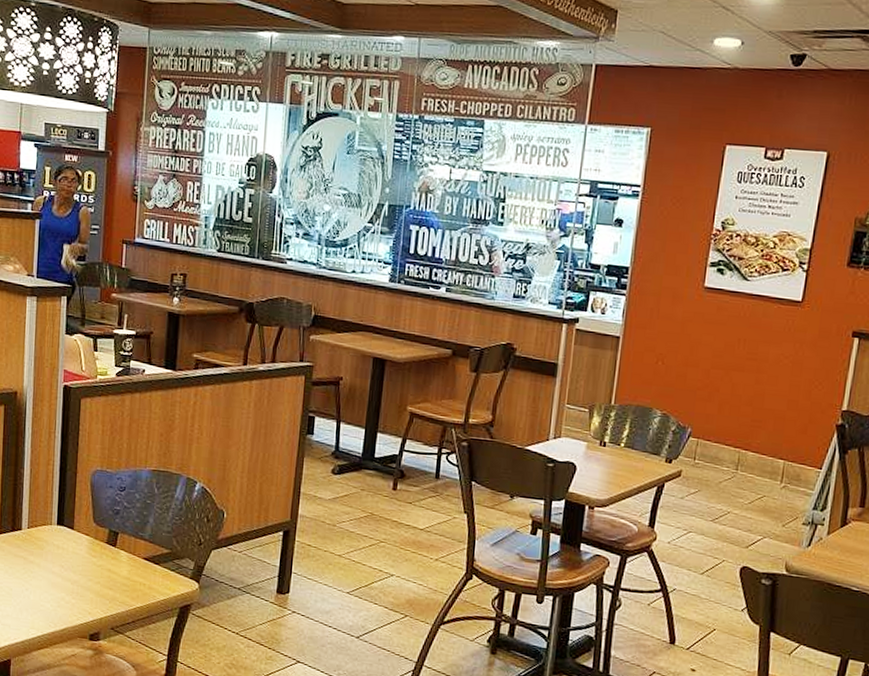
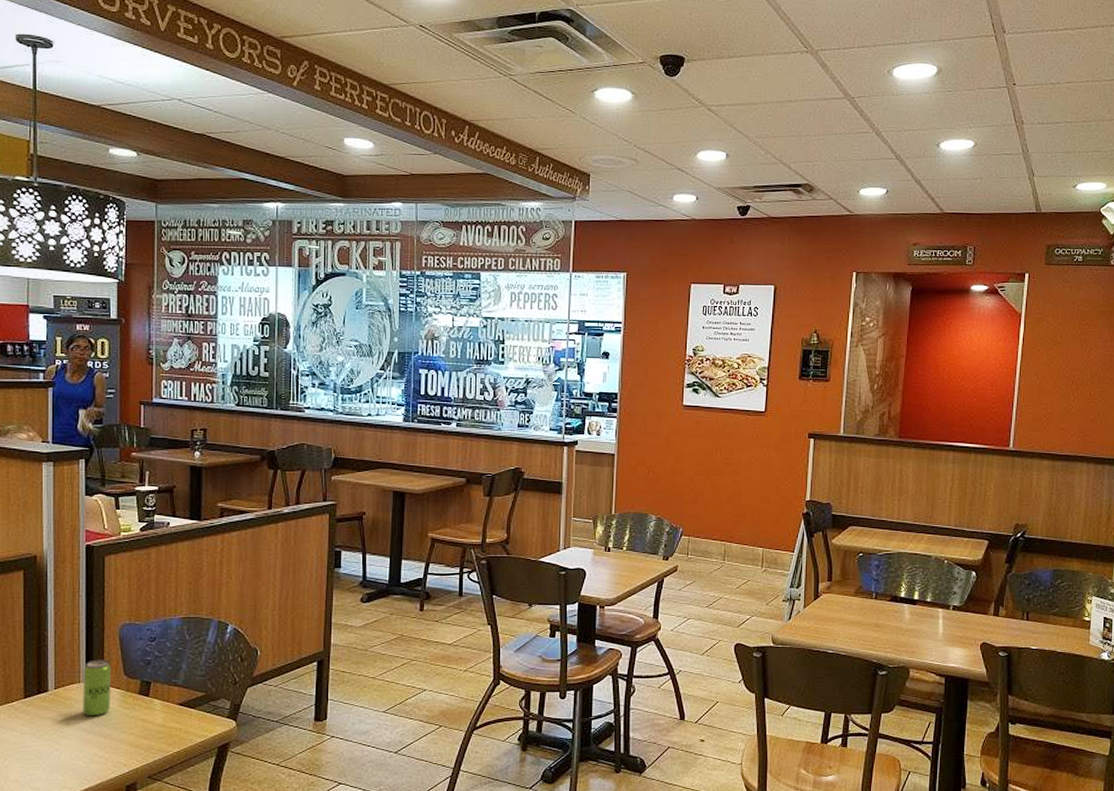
beverage can: none [53,503,82,561] -> present [83,659,112,717]

